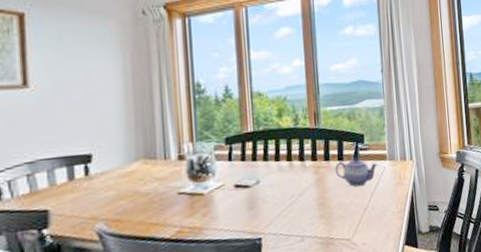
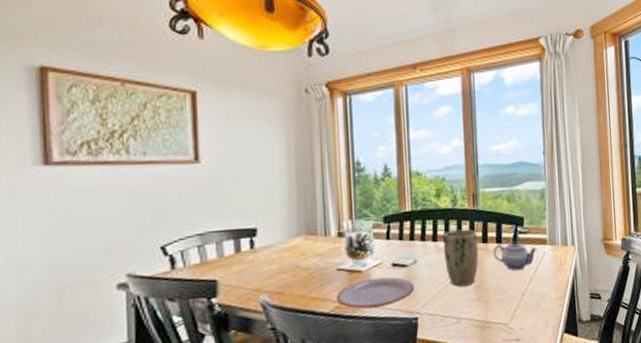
plate: none [177,198,257,232] -> present [336,276,414,309]
plant pot: none [286,148,321,205] -> present [443,229,479,287]

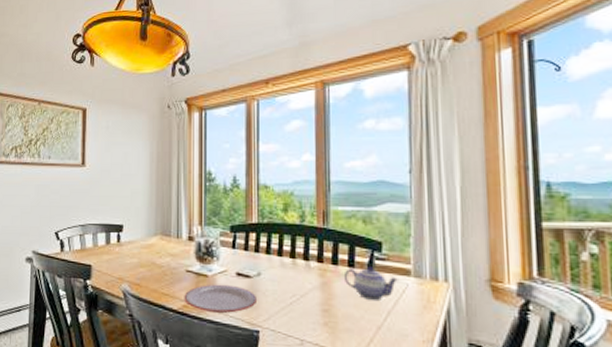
plant pot: present [443,229,479,287] -> none [289,247,327,308]

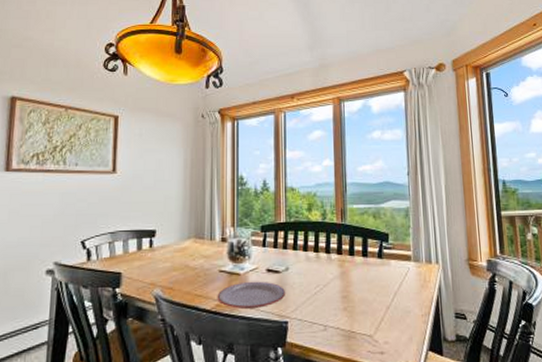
teapot: present [343,266,400,302] -> none [359,255,403,285]

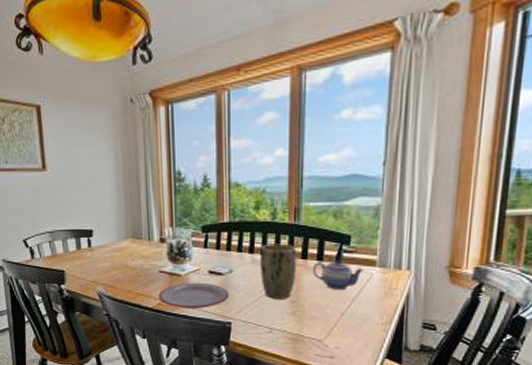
plant pot: none [313,241,346,295] -> present [260,243,297,299]
teapot: none [359,255,403,285] -> present [312,259,365,291]

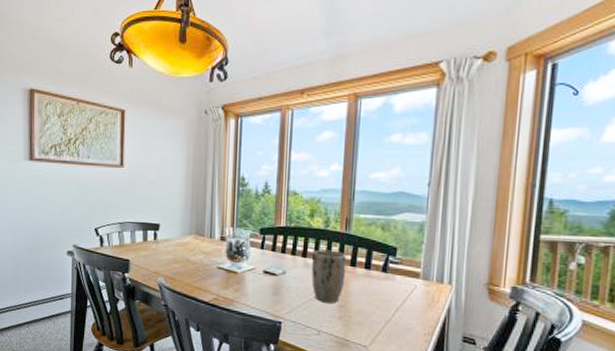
plate: present [158,282,228,309] -> none [215,280,281,307]
teapot: present [312,259,365,291] -> none [360,269,410,300]

